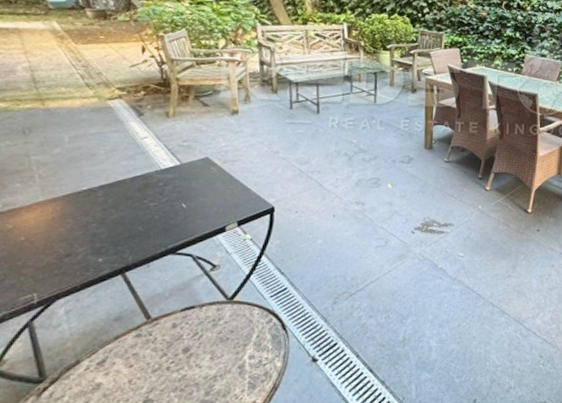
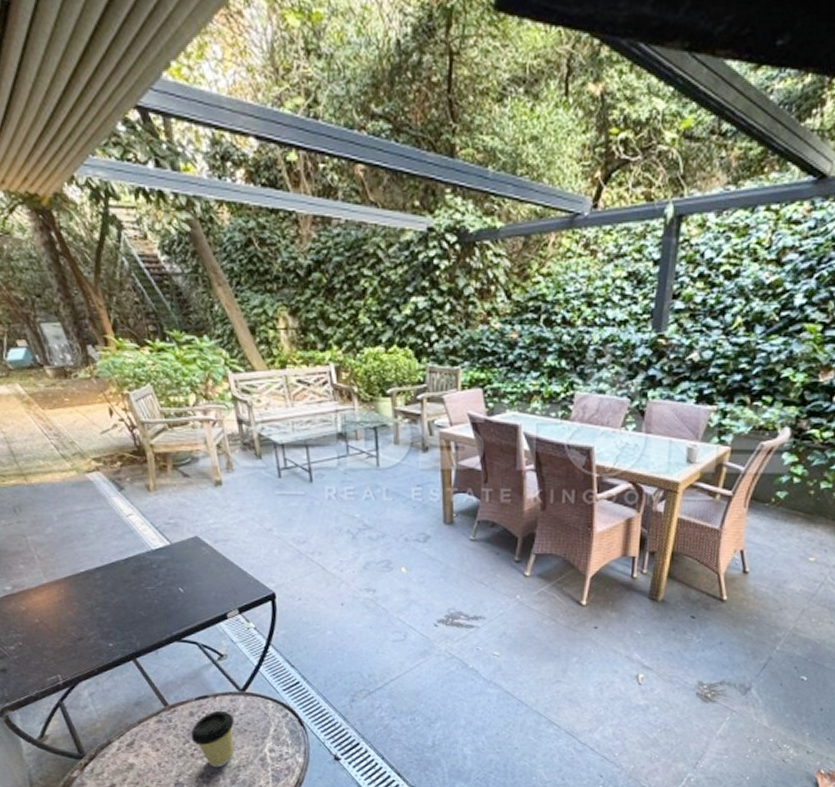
coffee cup: none [169,320,218,380] -> present [190,710,235,768]

